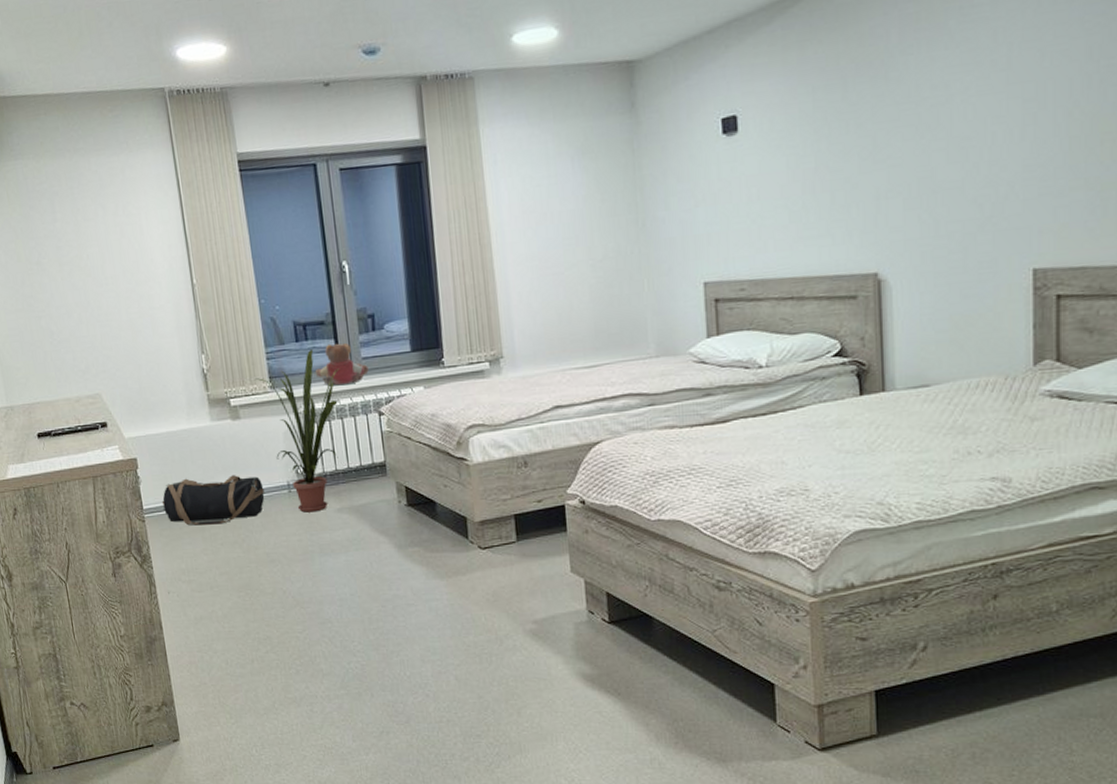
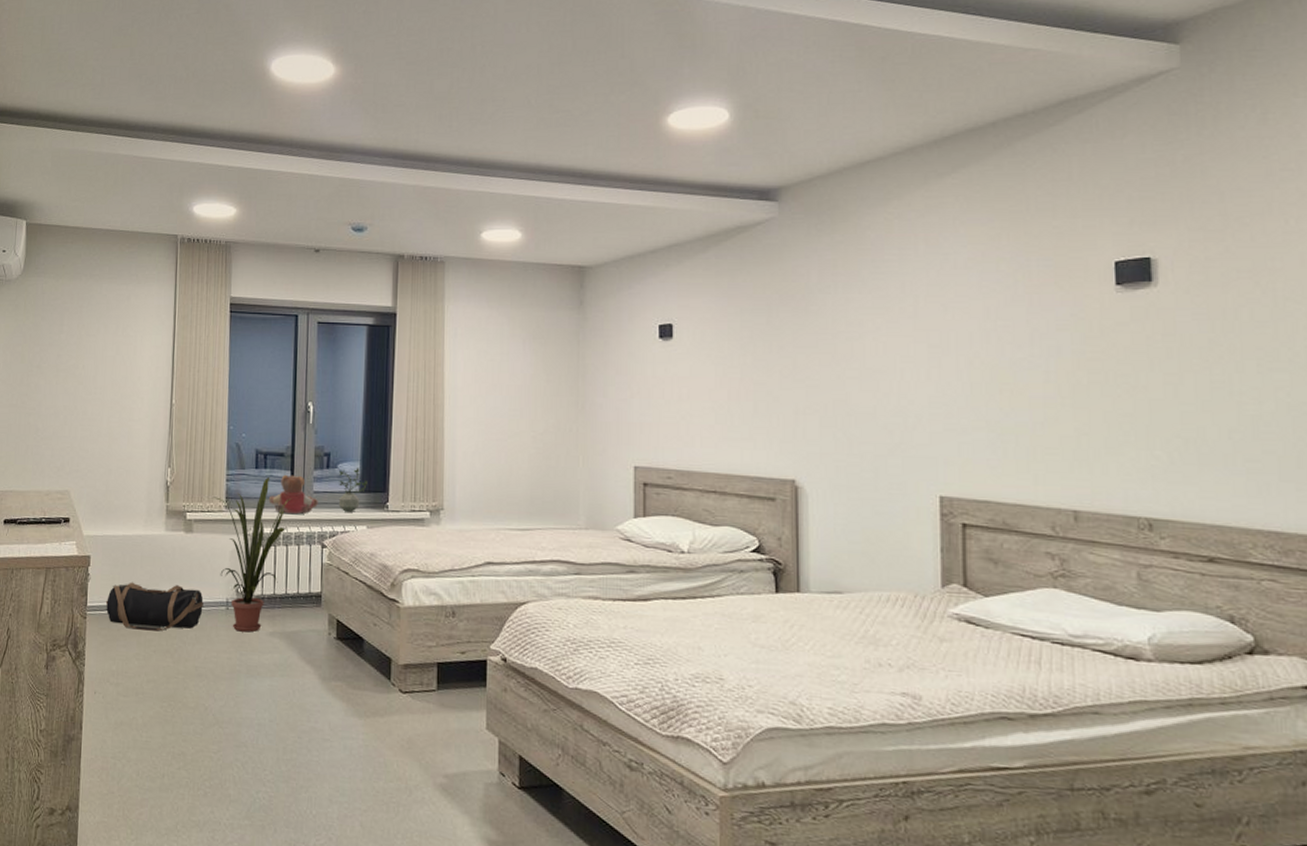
potted plant: none [387,326,419,375] -> present [338,468,367,512]

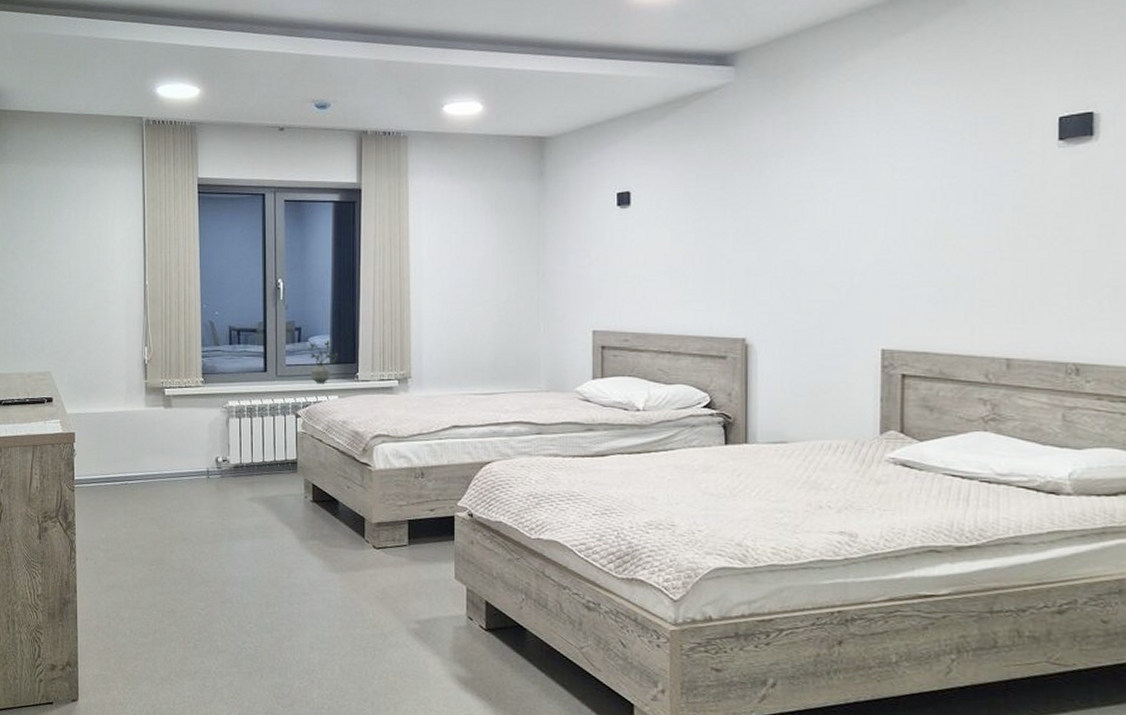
duffel bag: present [105,582,204,631] -> none [92,456,185,501]
house plant: present [213,478,292,633] -> none [190,353,266,499]
teddy bear: present [268,474,318,515] -> none [243,349,291,387]

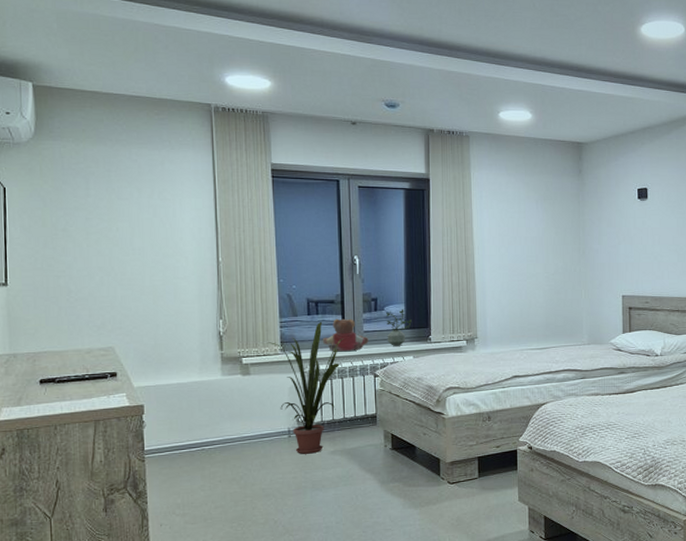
house plant: none [190,353,266,499] -> present [268,322,344,454]
teddy bear: none [243,349,291,387] -> present [322,318,369,352]

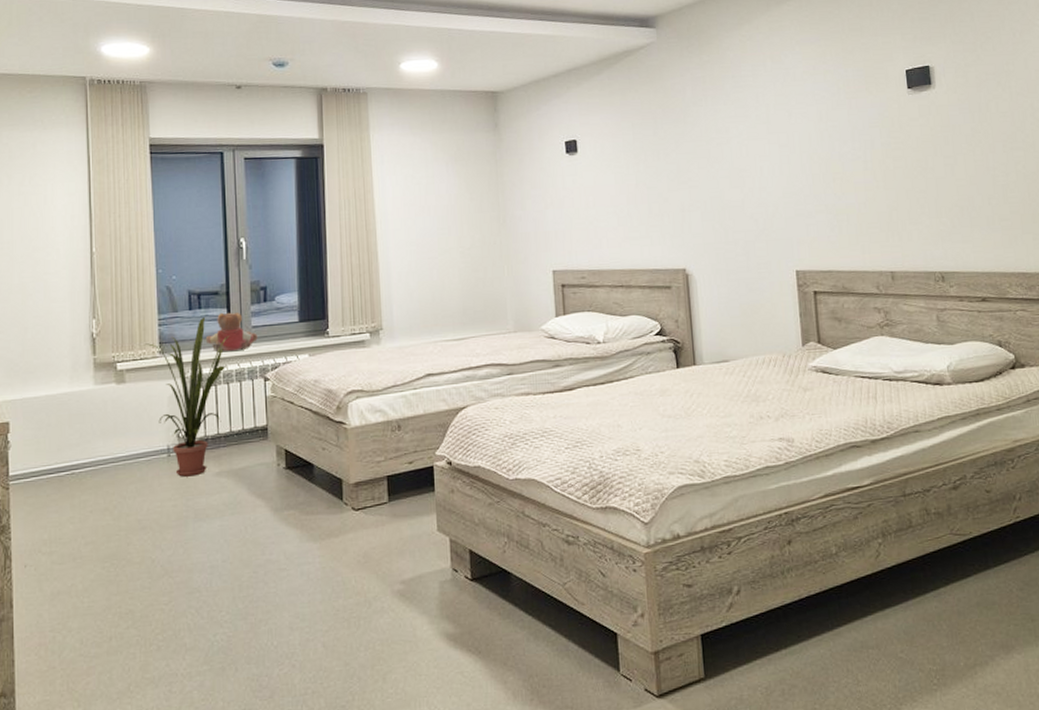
potted plant: present [386,309,412,346] -> none [277,298,306,343]

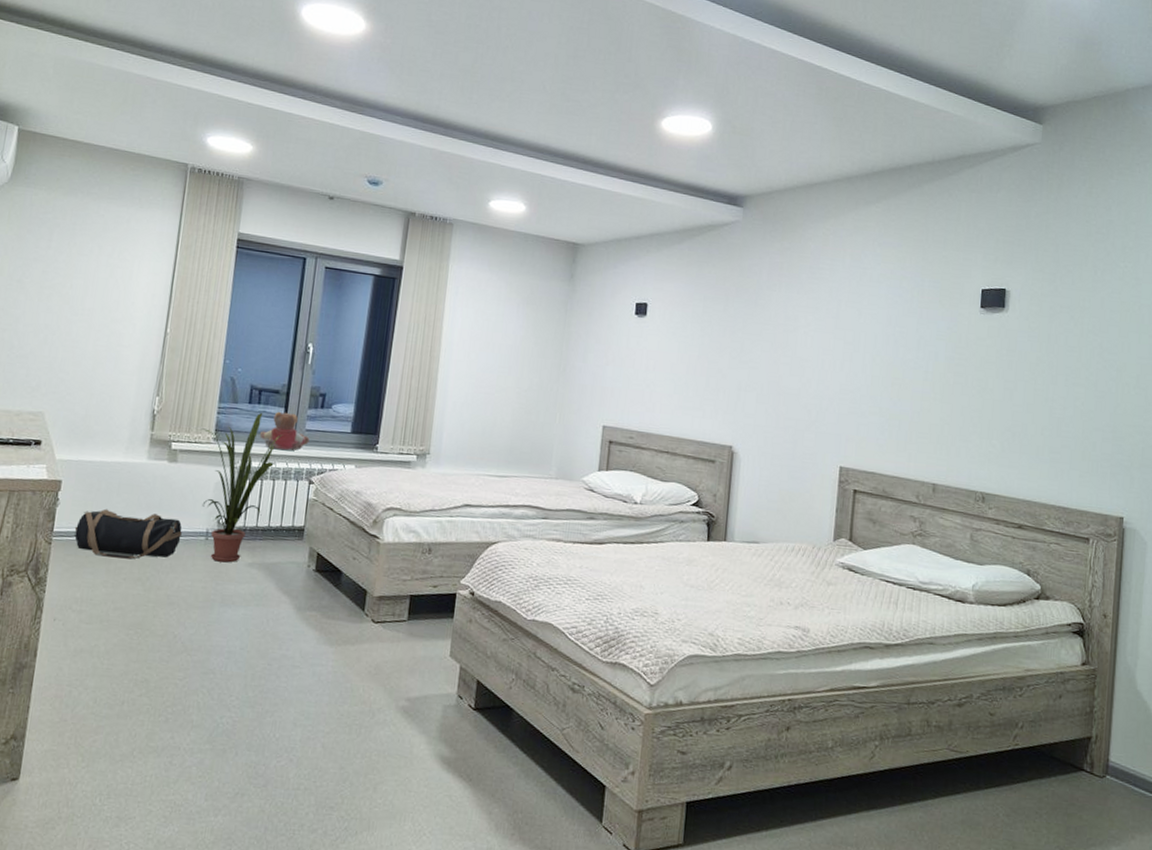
duffel bag: none [30,439,142,492] -> present [74,508,182,559]

